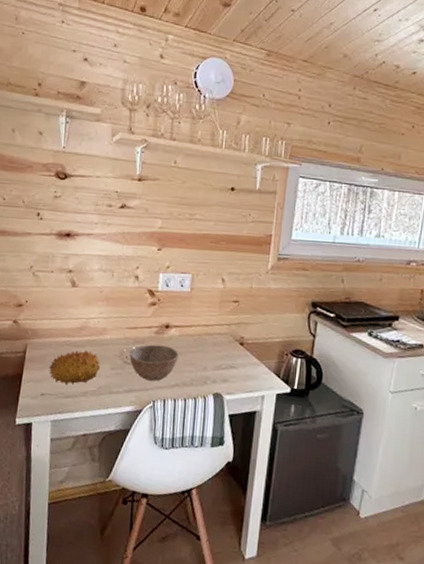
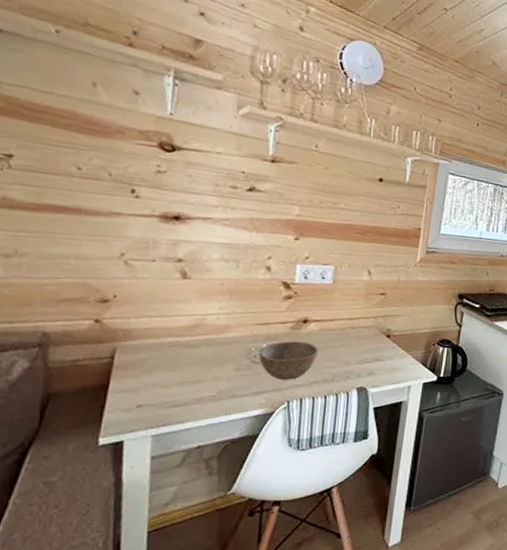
fruit: present [49,350,100,385] -> none [148,351,220,393]

